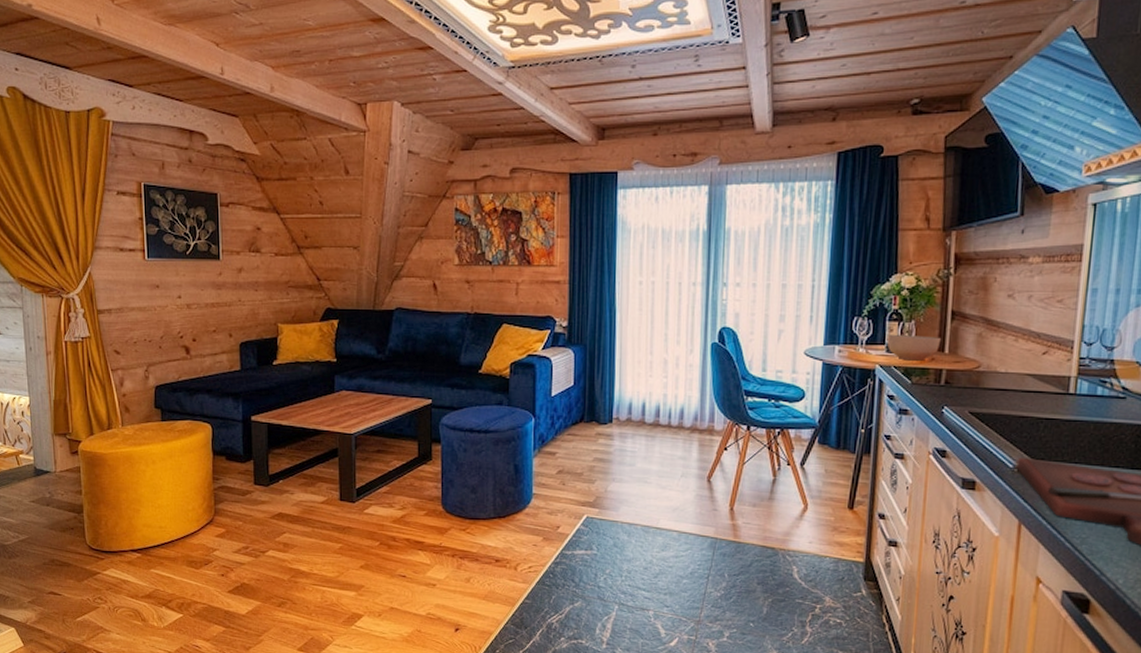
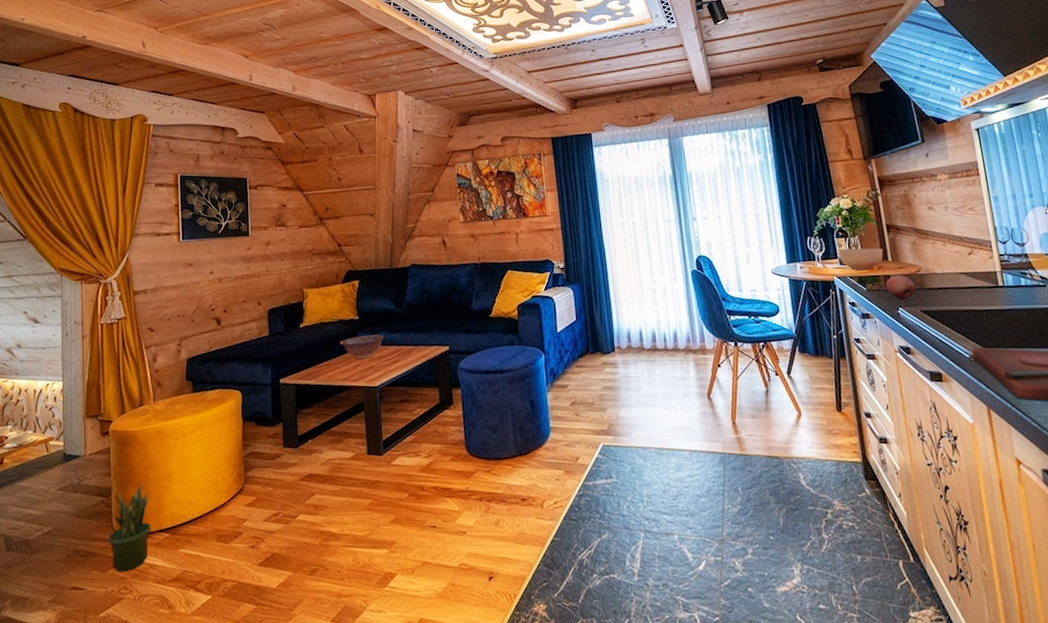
planter: none [82,504,123,583] -> present [108,483,151,571]
decorative bowl: none [315,379,365,404] -> present [339,334,386,359]
fruit: none [934,370,970,397] -> present [885,275,916,299]

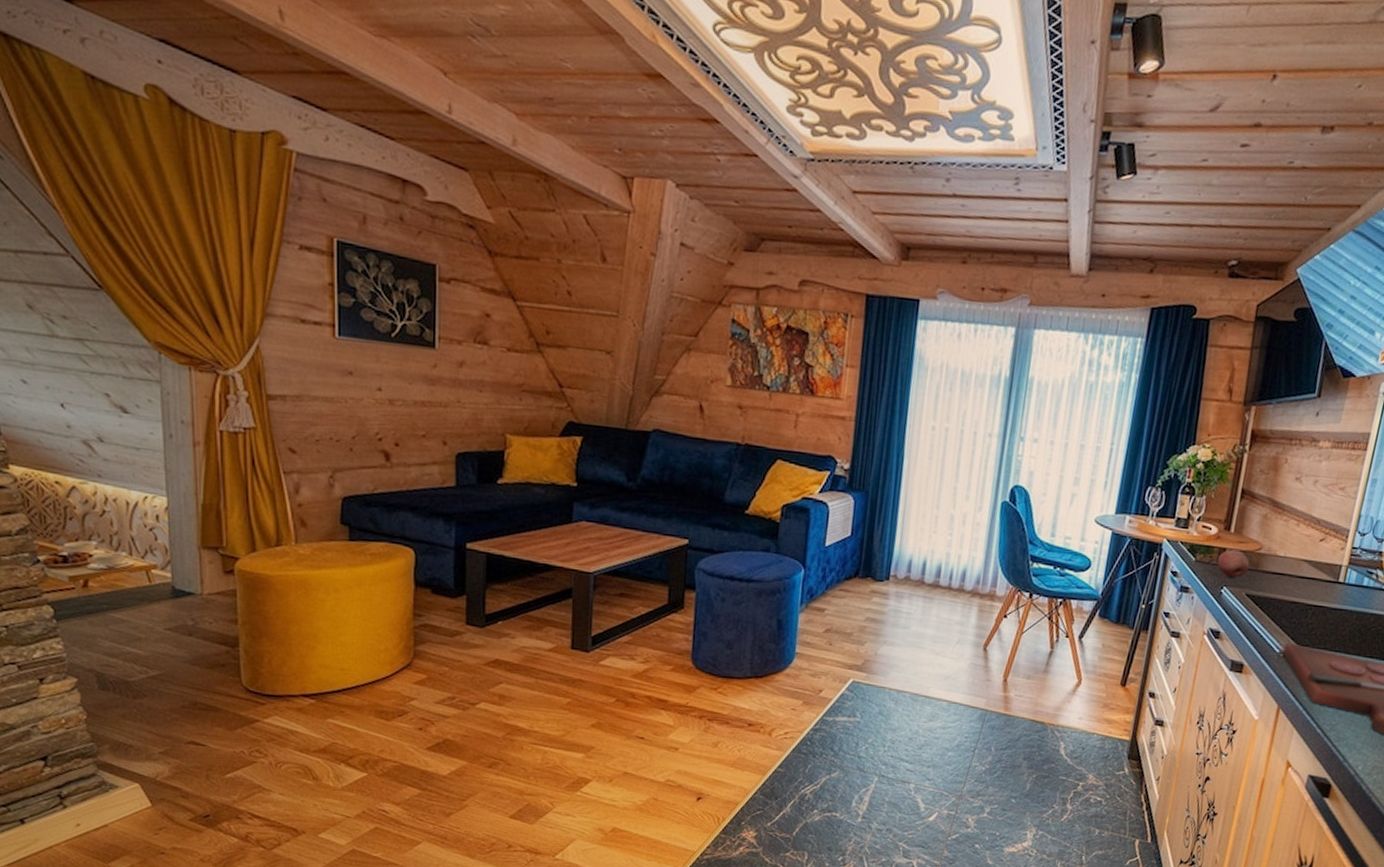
planter: present [108,483,151,571] -> none [235,638,291,733]
decorative bowl: present [339,334,386,359] -> none [549,507,610,537]
bowl: present [838,247,884,271] -> none [1177,509,1229,539]

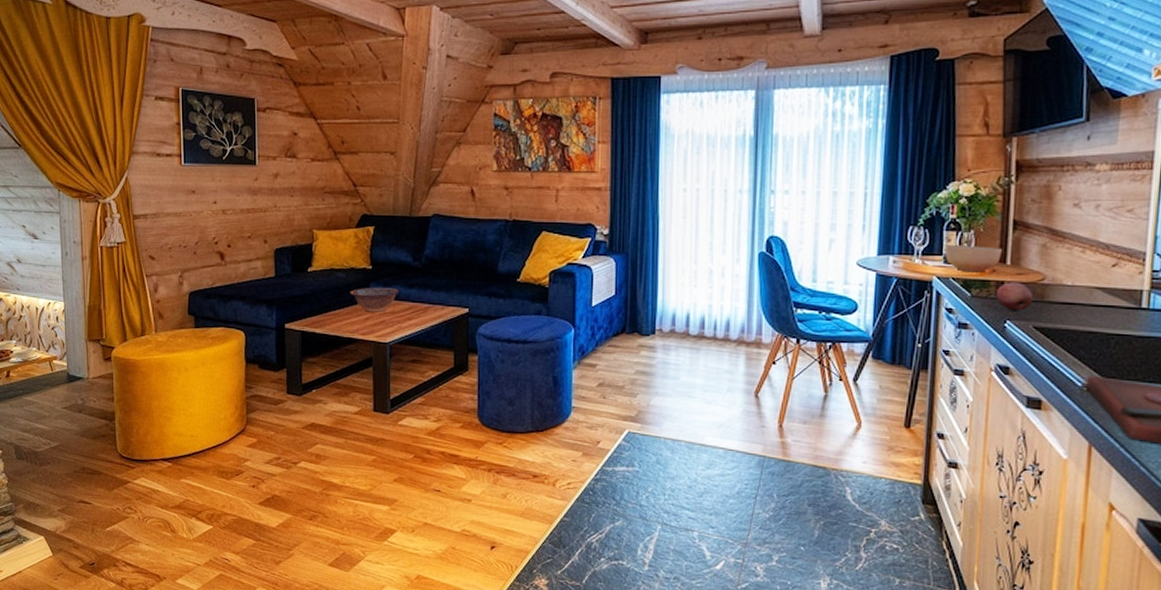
decorative bowl: none [549,507,610,537] -> present [350,287,401,312]
bowl: none [1177,509,1229,539] -> present [944,245,1003,273]

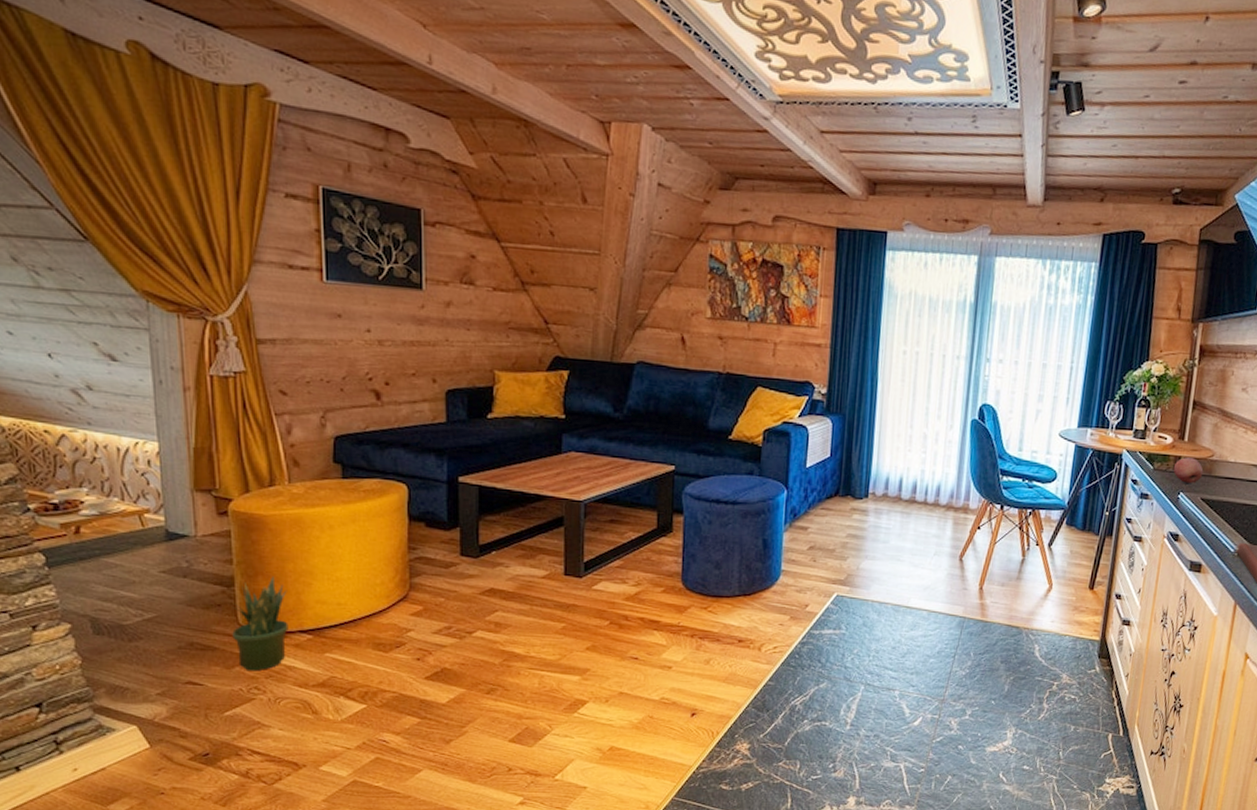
planter: none [113,412,154,493] -> present [232,576,289,670]
decorative bowl: present [350,287,401,312] -> none [538,438,599,467]
bowl: present [944,245,1003,273] -> none [1134,421,1183,448]

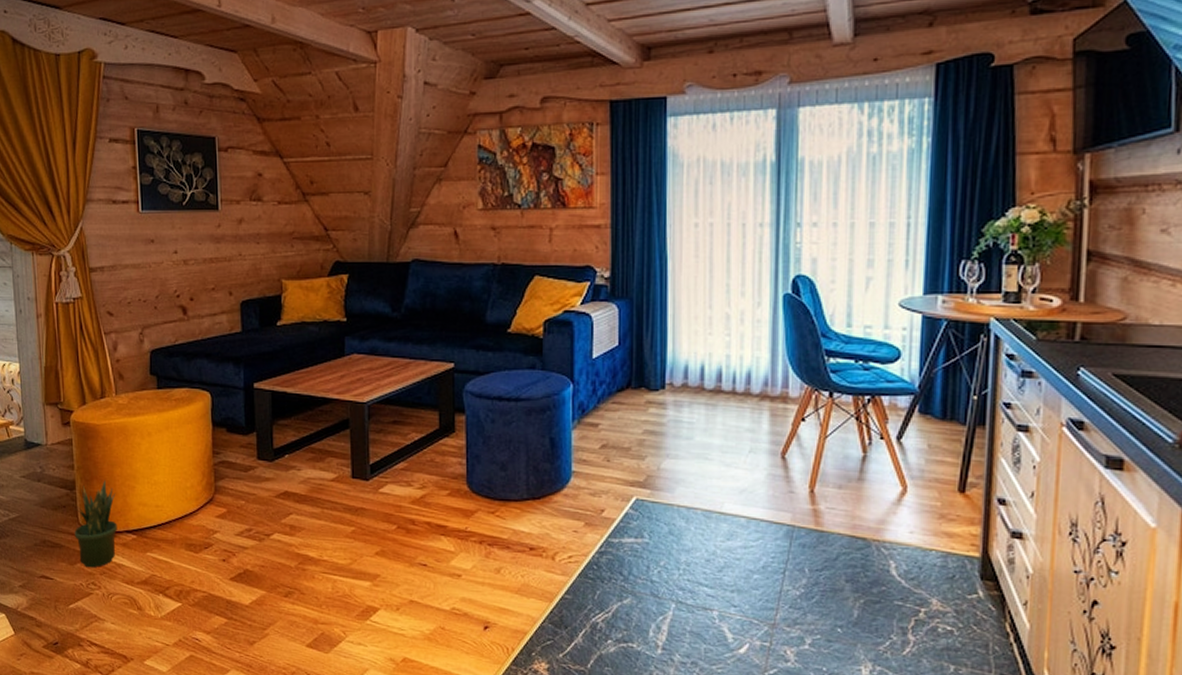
fruit: present [1173,457,1204,484] -> none [1066,323,1113,355]

